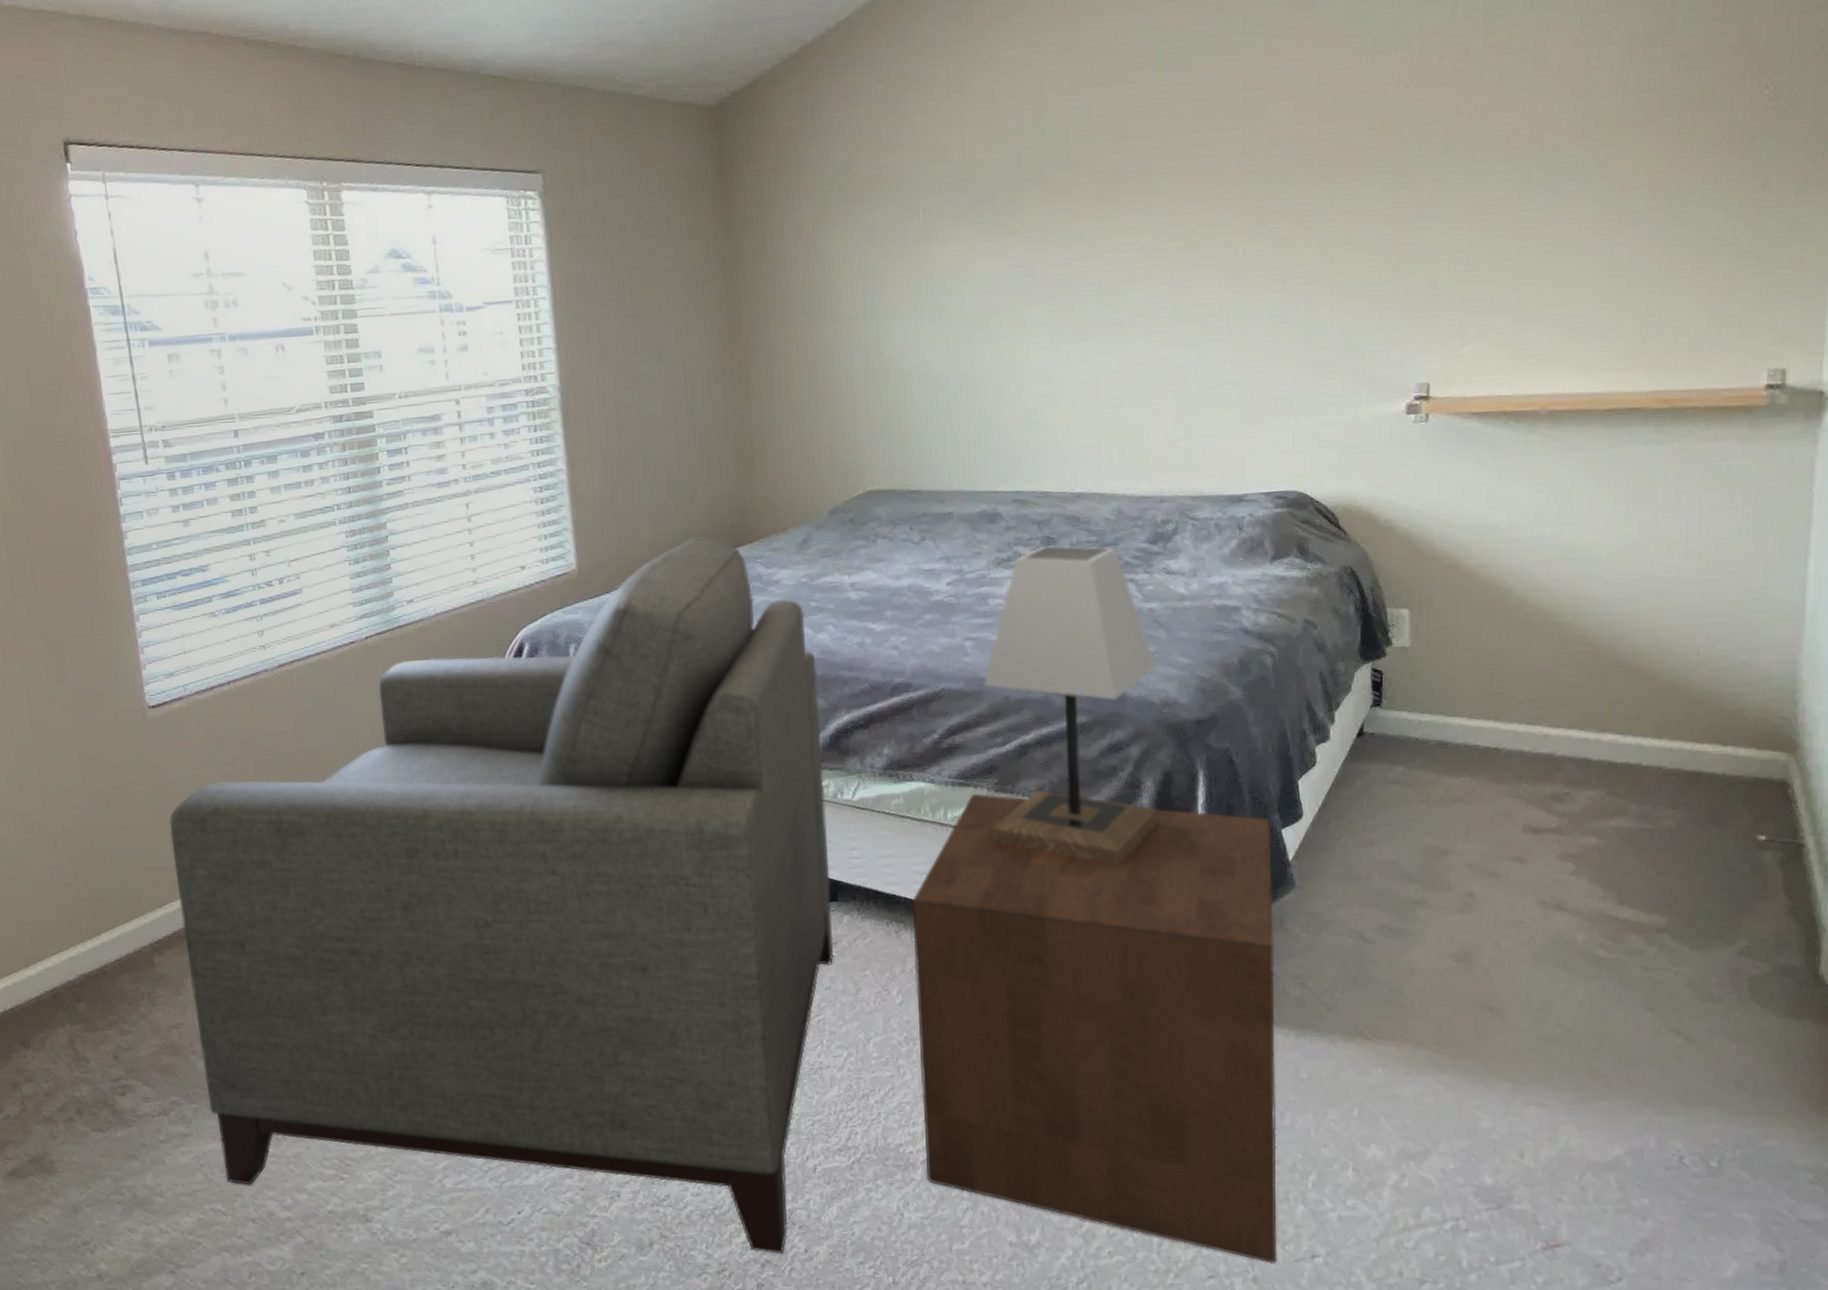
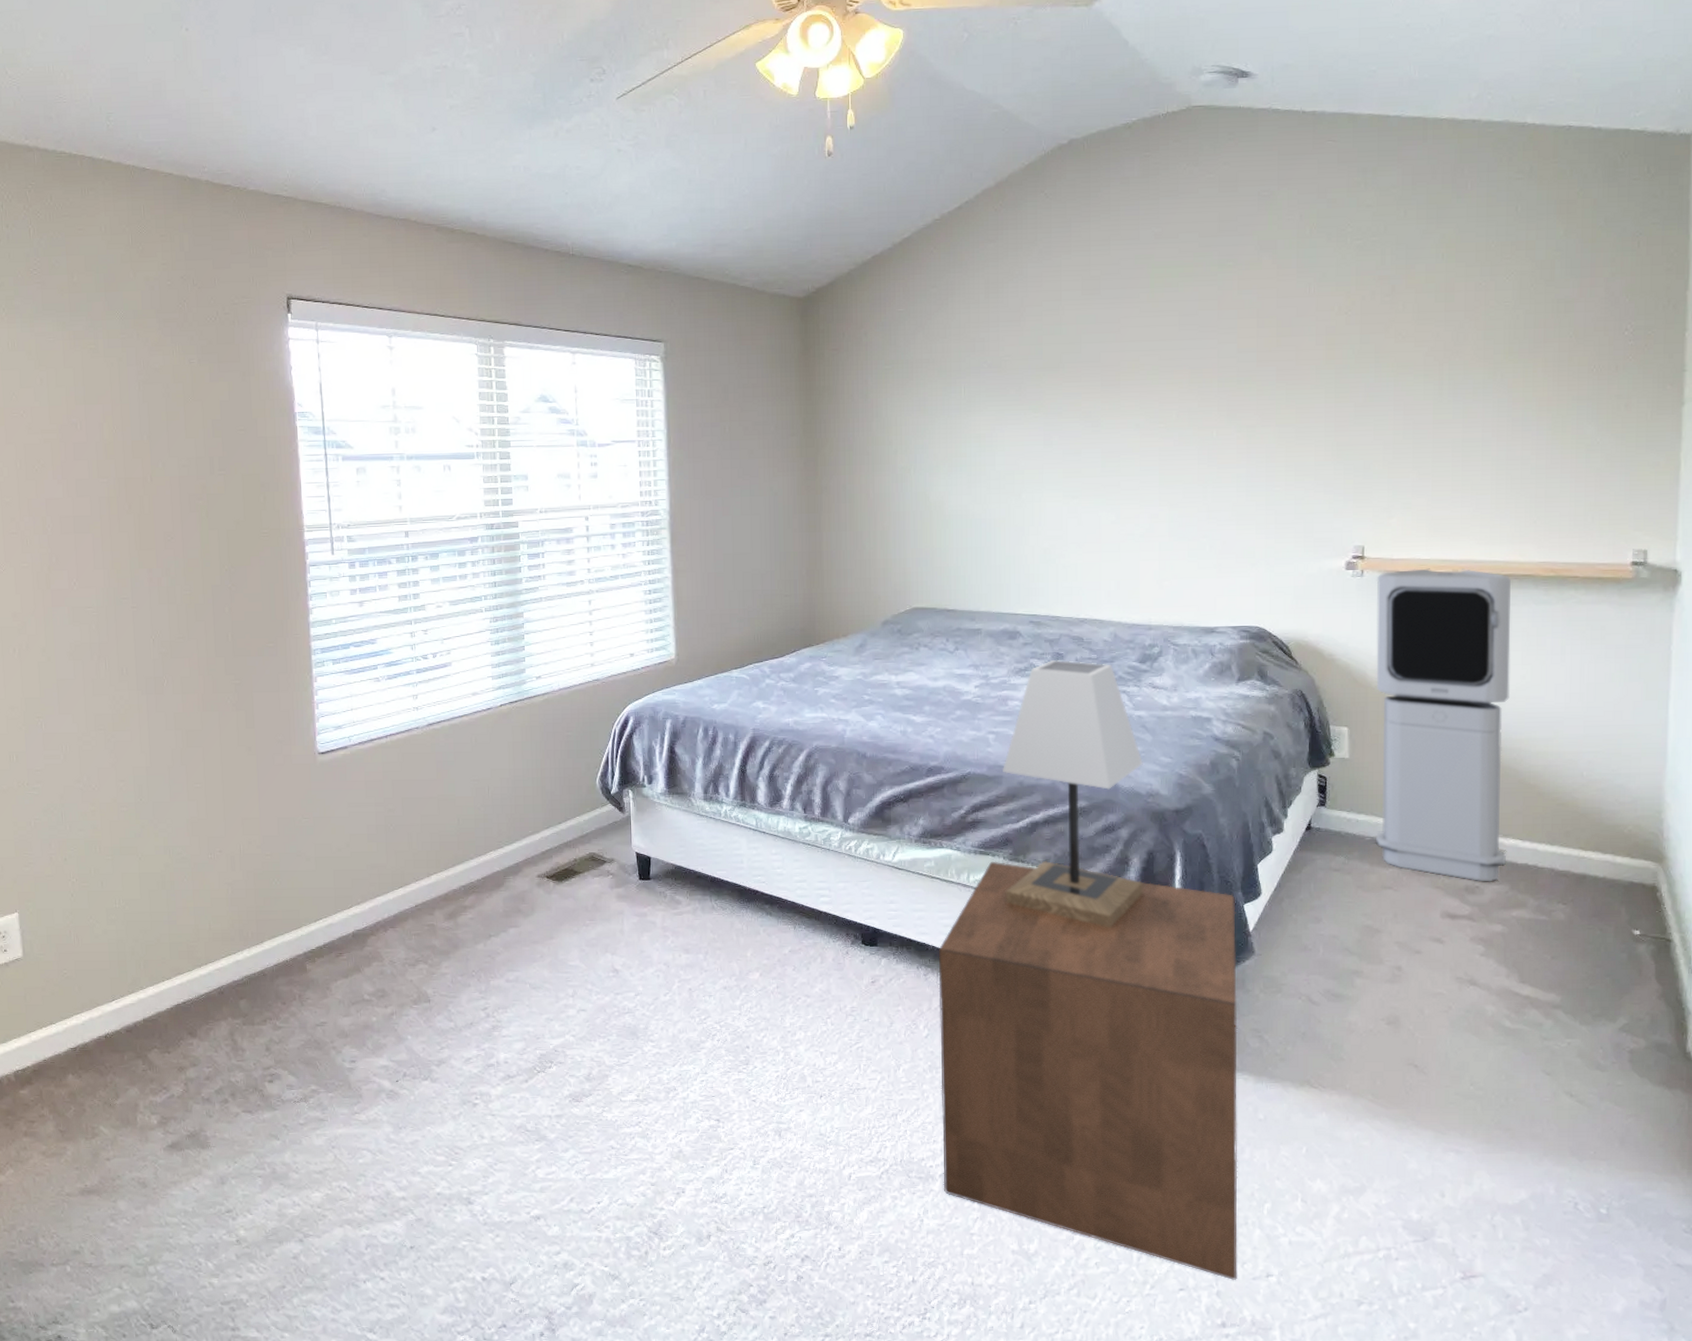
chair: present [169,535,834,1254] -> none [328,637,873,1250]
air purifier: none [1442,405,1613,787] -> present [1375,568,1511,882]

